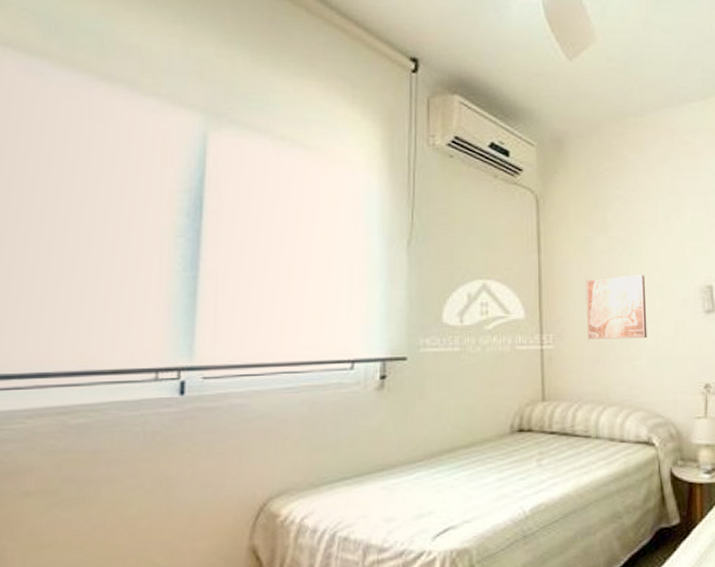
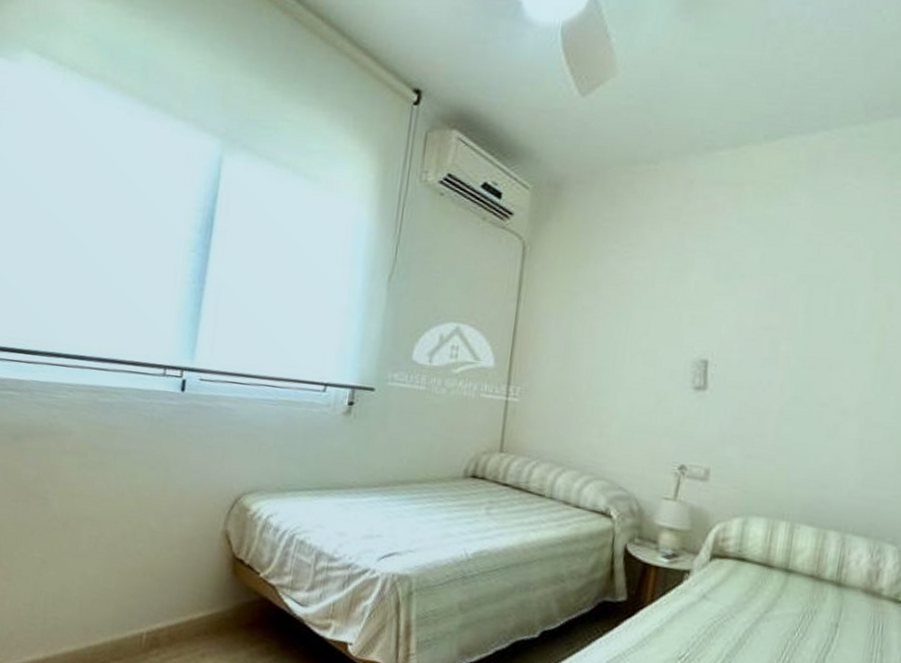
wall art: present [586,275,647,340] -> none [557,336,630,407]

